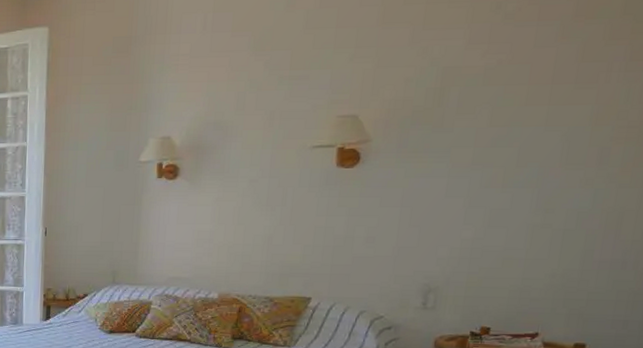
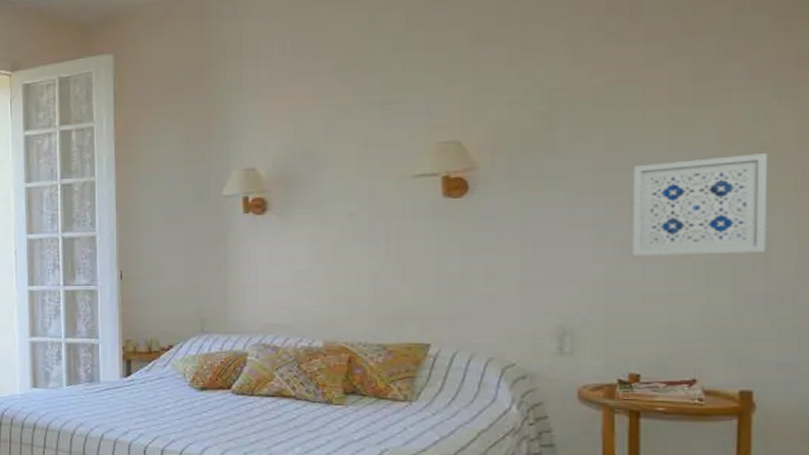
wall art: none [499,132,635,224] -> present [633,153,768,255]

